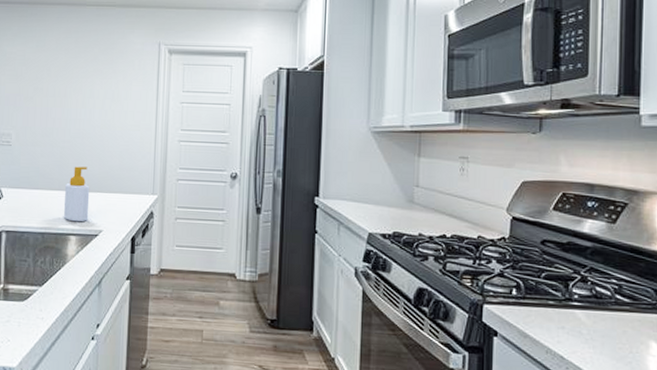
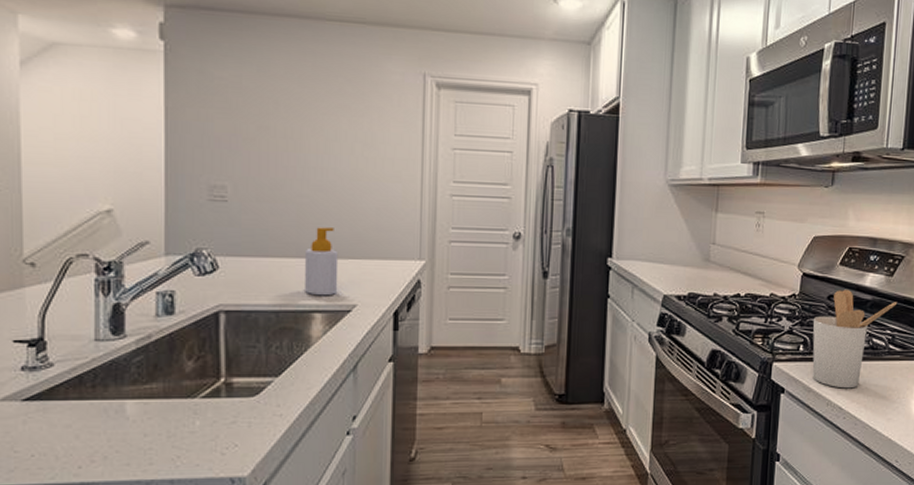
utensil holder: none [525,235,623,338] -> present [812,290,898,389]

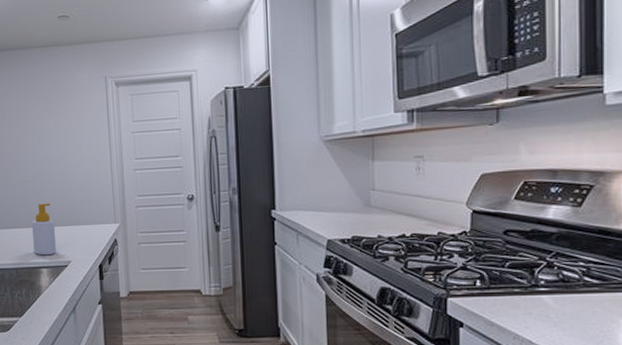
utensil holder: present [812,290,898,389] -> none [488,224,590,322]

